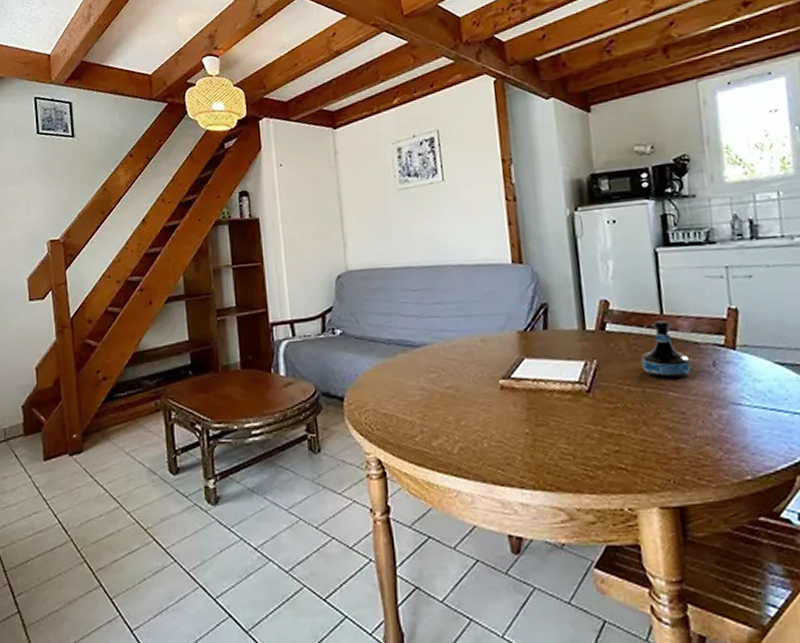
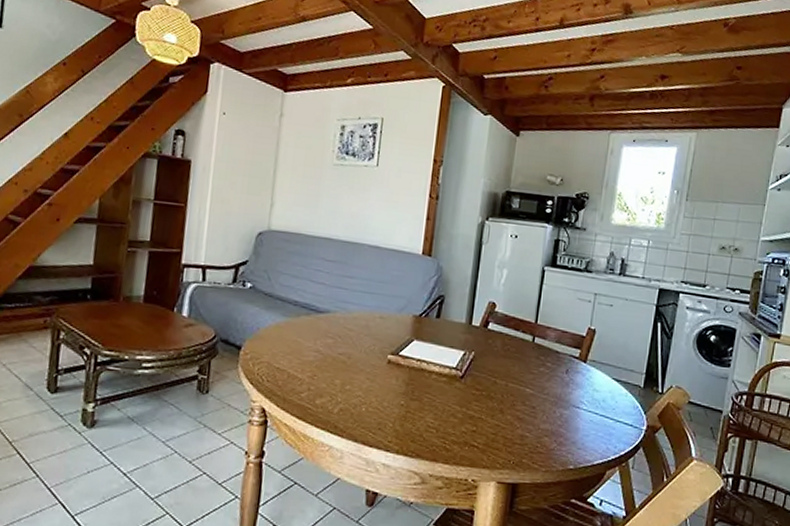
tequila bottle: present [640,320,692,380] -> none [510,328,549,380]

